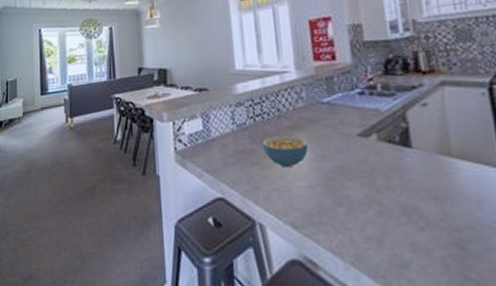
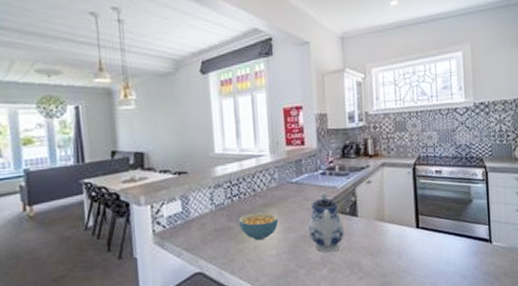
teapot: none [345,114,395,191] -> present [308,191,344,253]

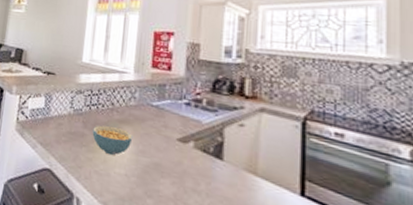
teapot: present [308,191,344,253] -> none [162,122,204,192]

